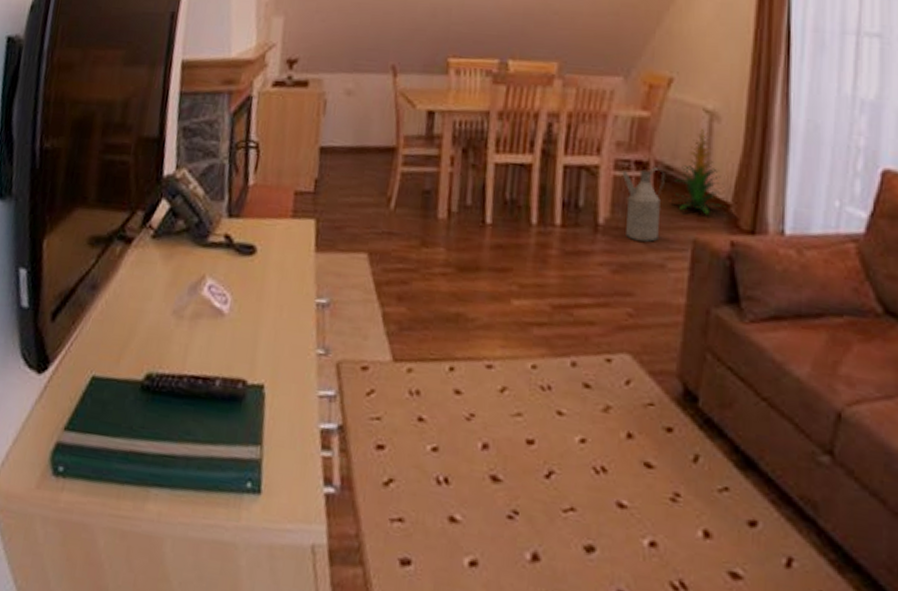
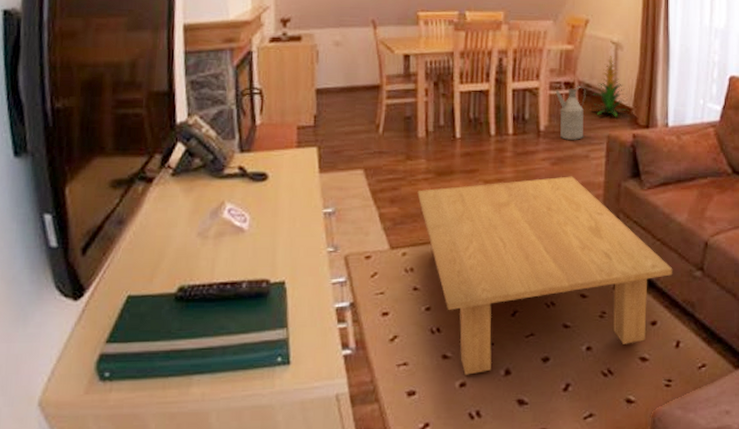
coffee table: none [431,287,785,552] -> present [417,176,673,375]

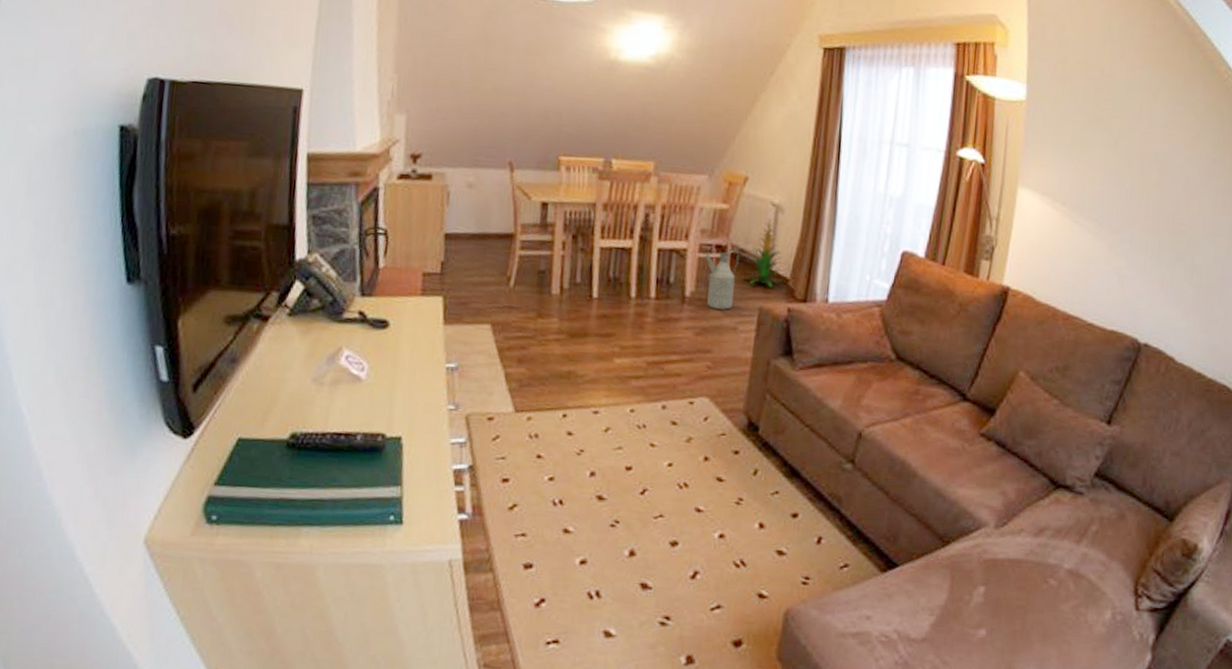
coffee table: present [417,176,673,375] -> none [547,348,821,553]

